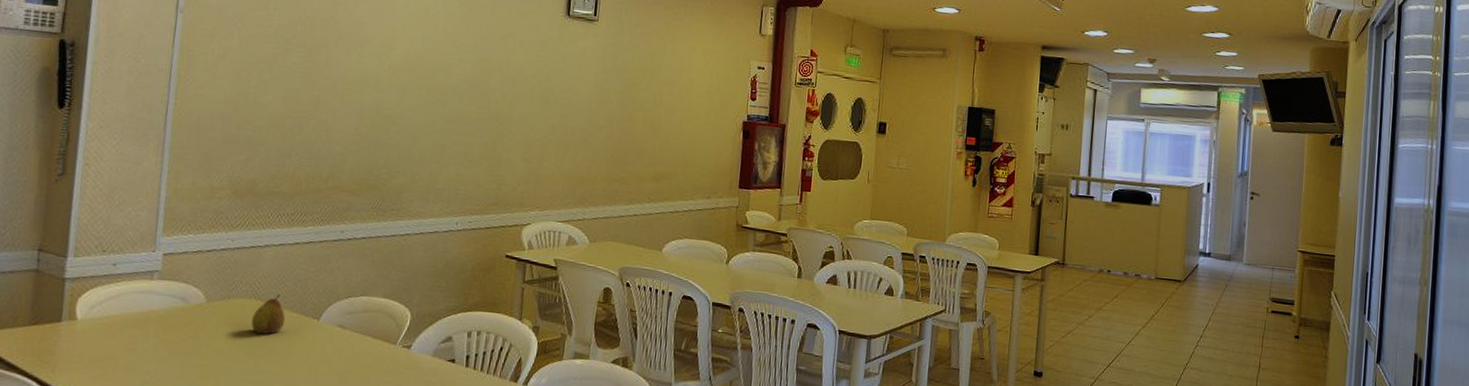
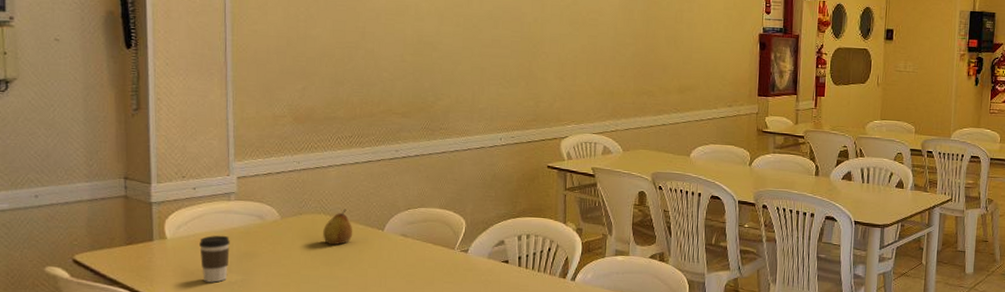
coffee cup: none [112,318,147,372] -> present [199,235,230,283]

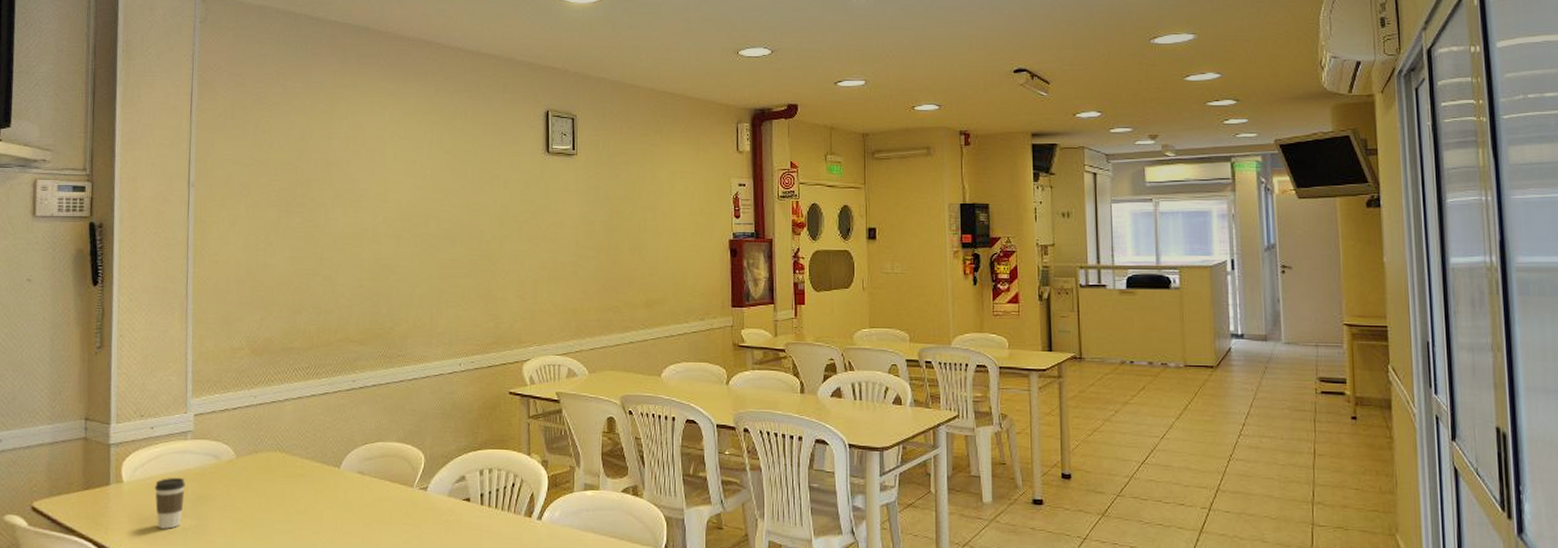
fruit: present [323,209,353,246] -> none [278,445,309,486]

